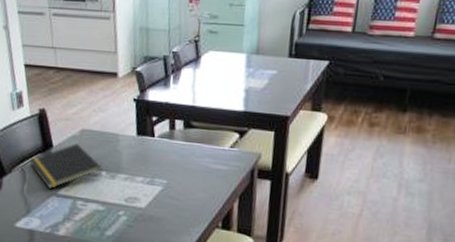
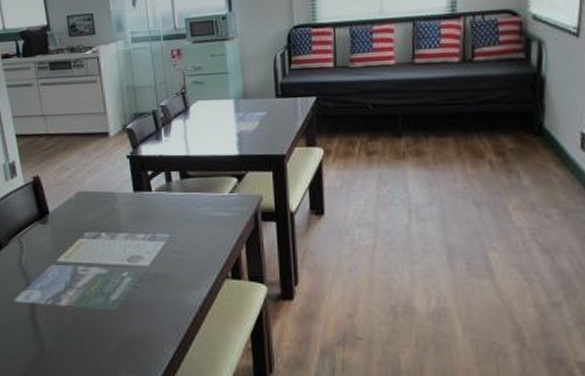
notepad: present [30,143,102,189] -> none [26,207,101,257]

